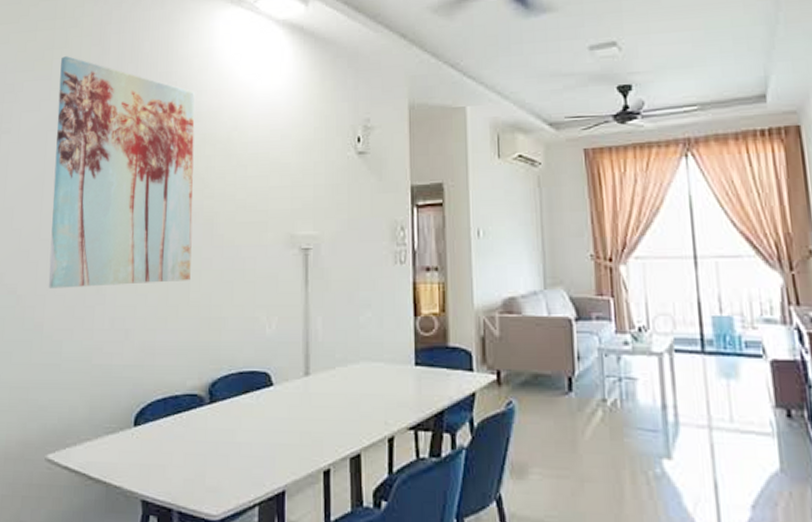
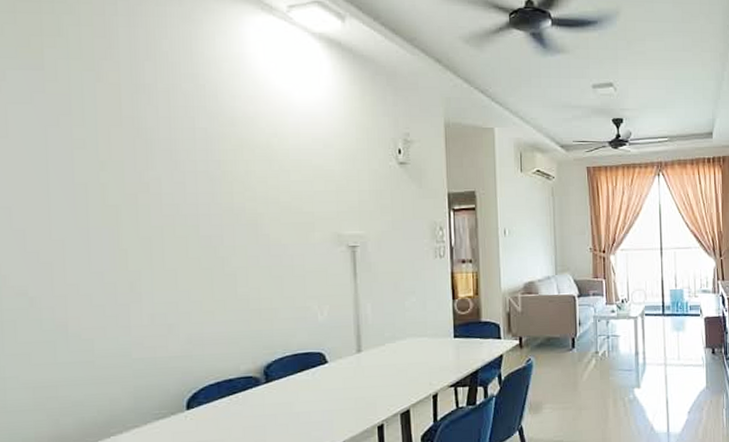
wall art: present [48,56,195,289] -> none [55,46,237,289]

